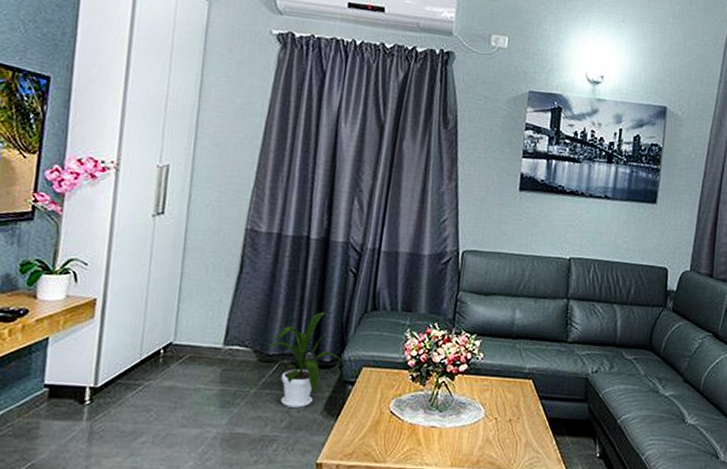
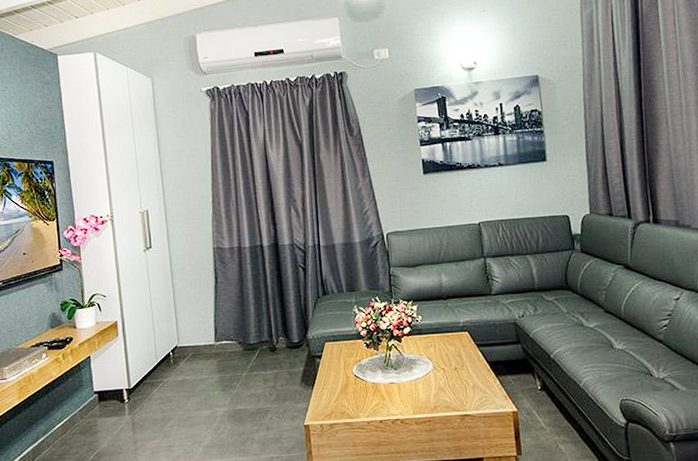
house plant: present [266,311,344,408] -> none [247,302,309,384]

